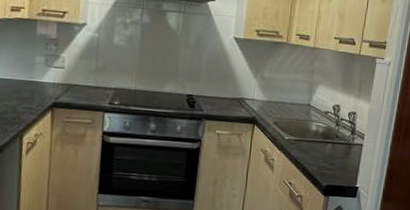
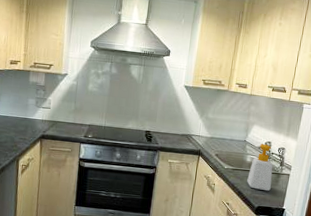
soap bottle: none [312,107,343,166] -> present [247,143,273,191]

